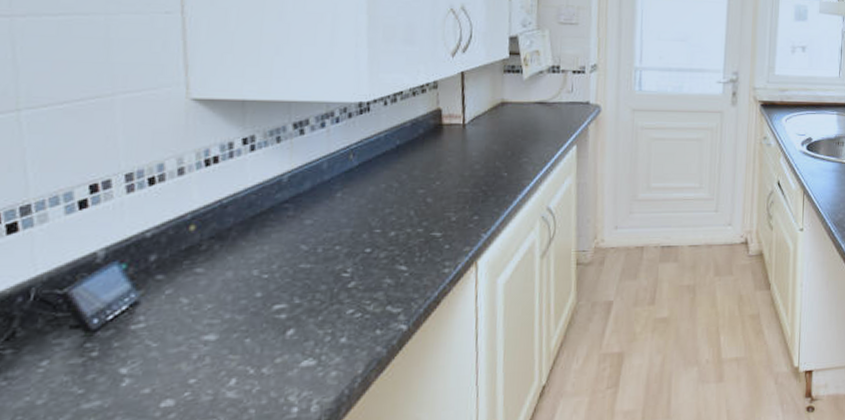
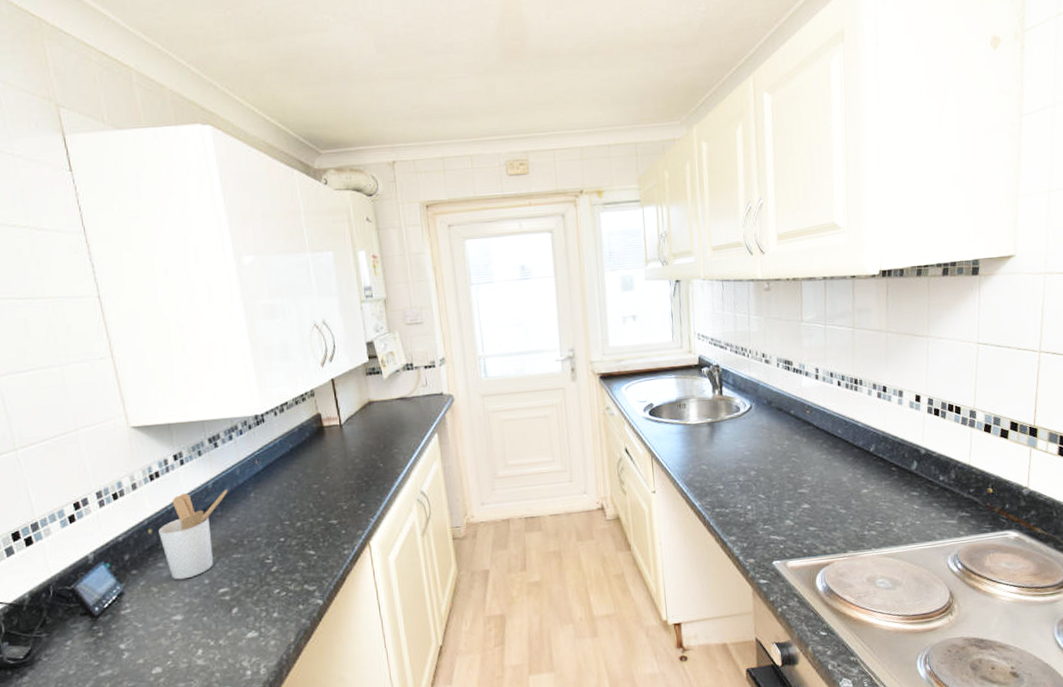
utensil holder: none [204,184,308,291] -> present [159,489,228,580]

